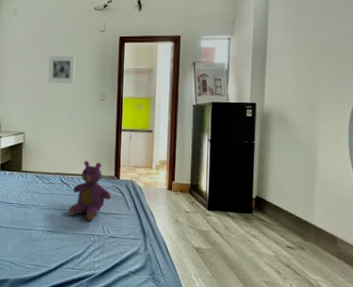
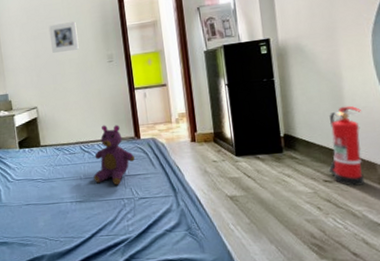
fire extinguisher: none [292,178,330,256] -> present [328,105,364,186]

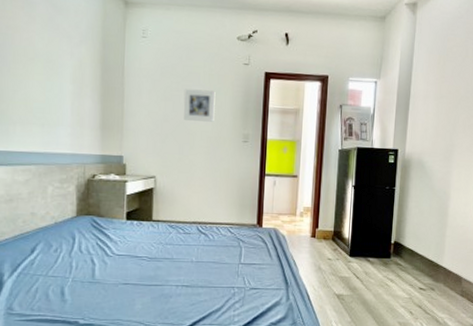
teddy bear: present [93,125,135,186] -> none [206,207,253,273]
fire extinguisher: present [328,105,364,186] -> none [424,223,459,295]

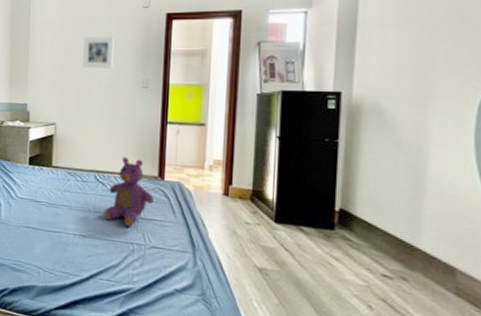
teddy bear: none [206,207,253,273] -> present [104,157,154,227]

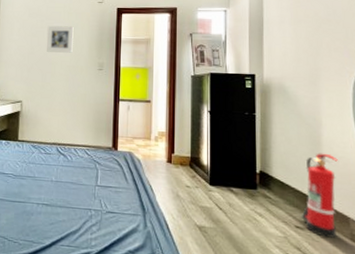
teddy bear: present [104,157,154,227] -> none [65,130,109,195]
fire extinguisher: none [390,189,447,291] -> present [301,153,338,238]

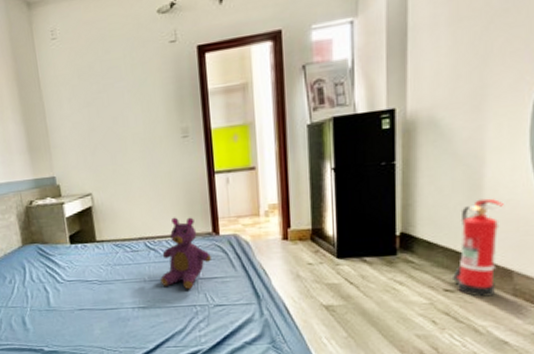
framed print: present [46,26,74,53] -> none [106,83,145,125]
teddy bear: none [65,130,109,195] -> present [160,217,211,290]

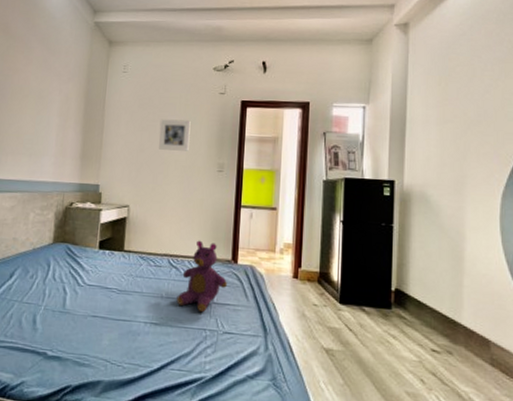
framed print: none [106,83,145,125] -> present [159,119,191,151]
fire extinguisher: present [451,198,504,297] -> none [438,269,481,363]

